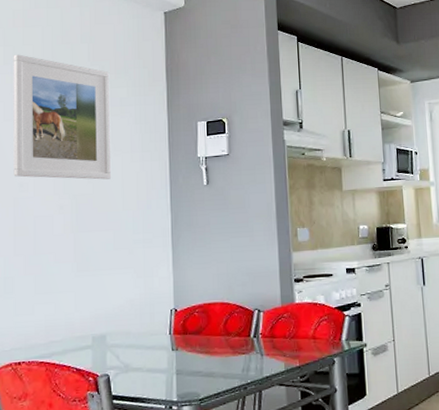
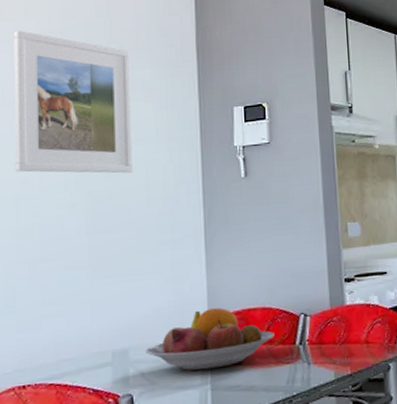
fruit bowl: none [120,301,231,357] -> present [145,308,274,371]

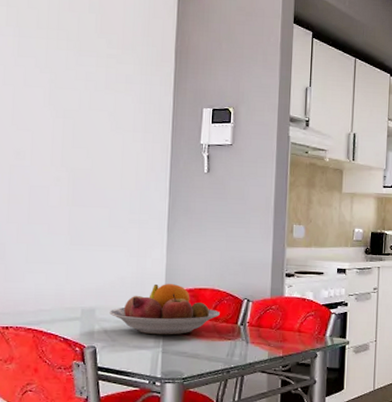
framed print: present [13,30,134,174] -> none [11,17,117,156]

